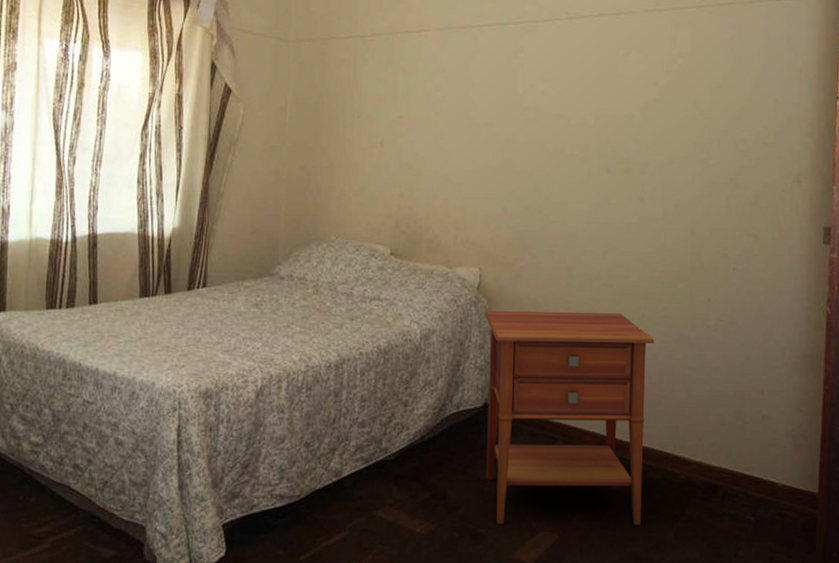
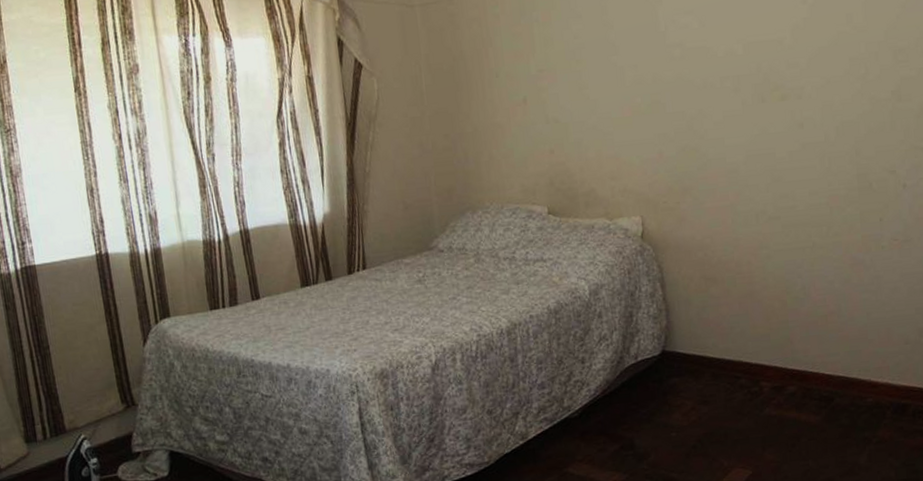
nightstand: present [484,311,655,525] -> none [651,244,833,468]

